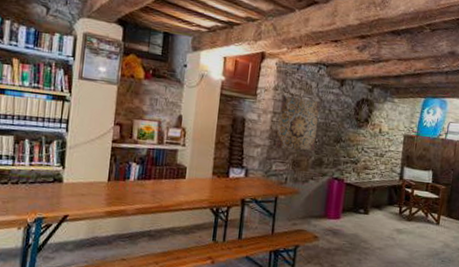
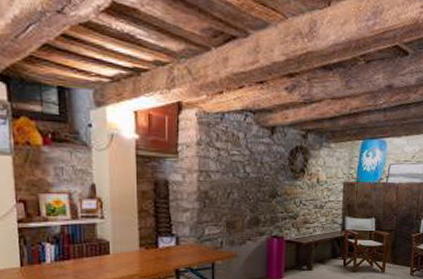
wall art: present [275,95,320,151] -> none [206,150,250,211]

